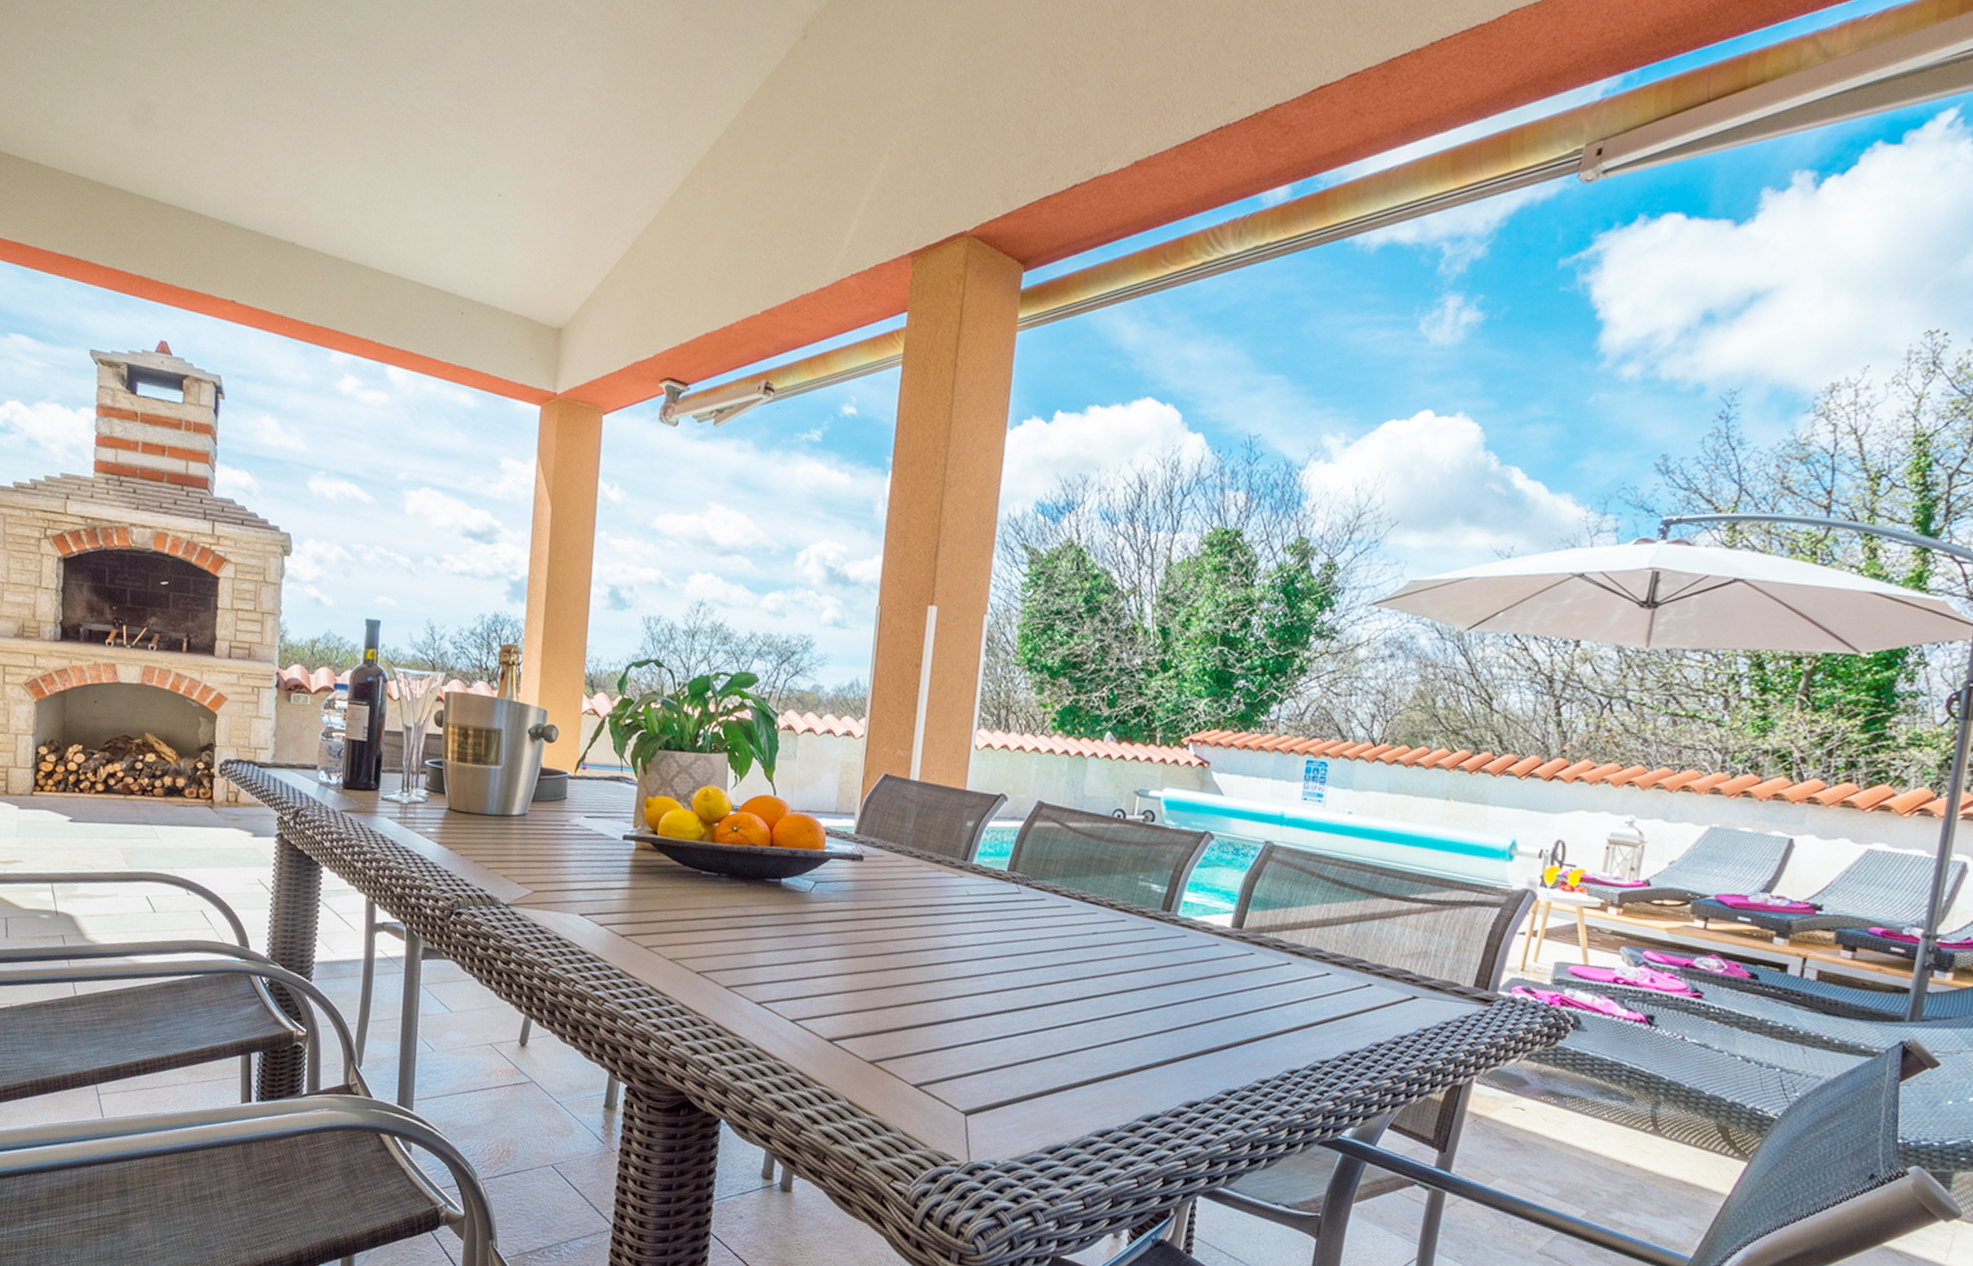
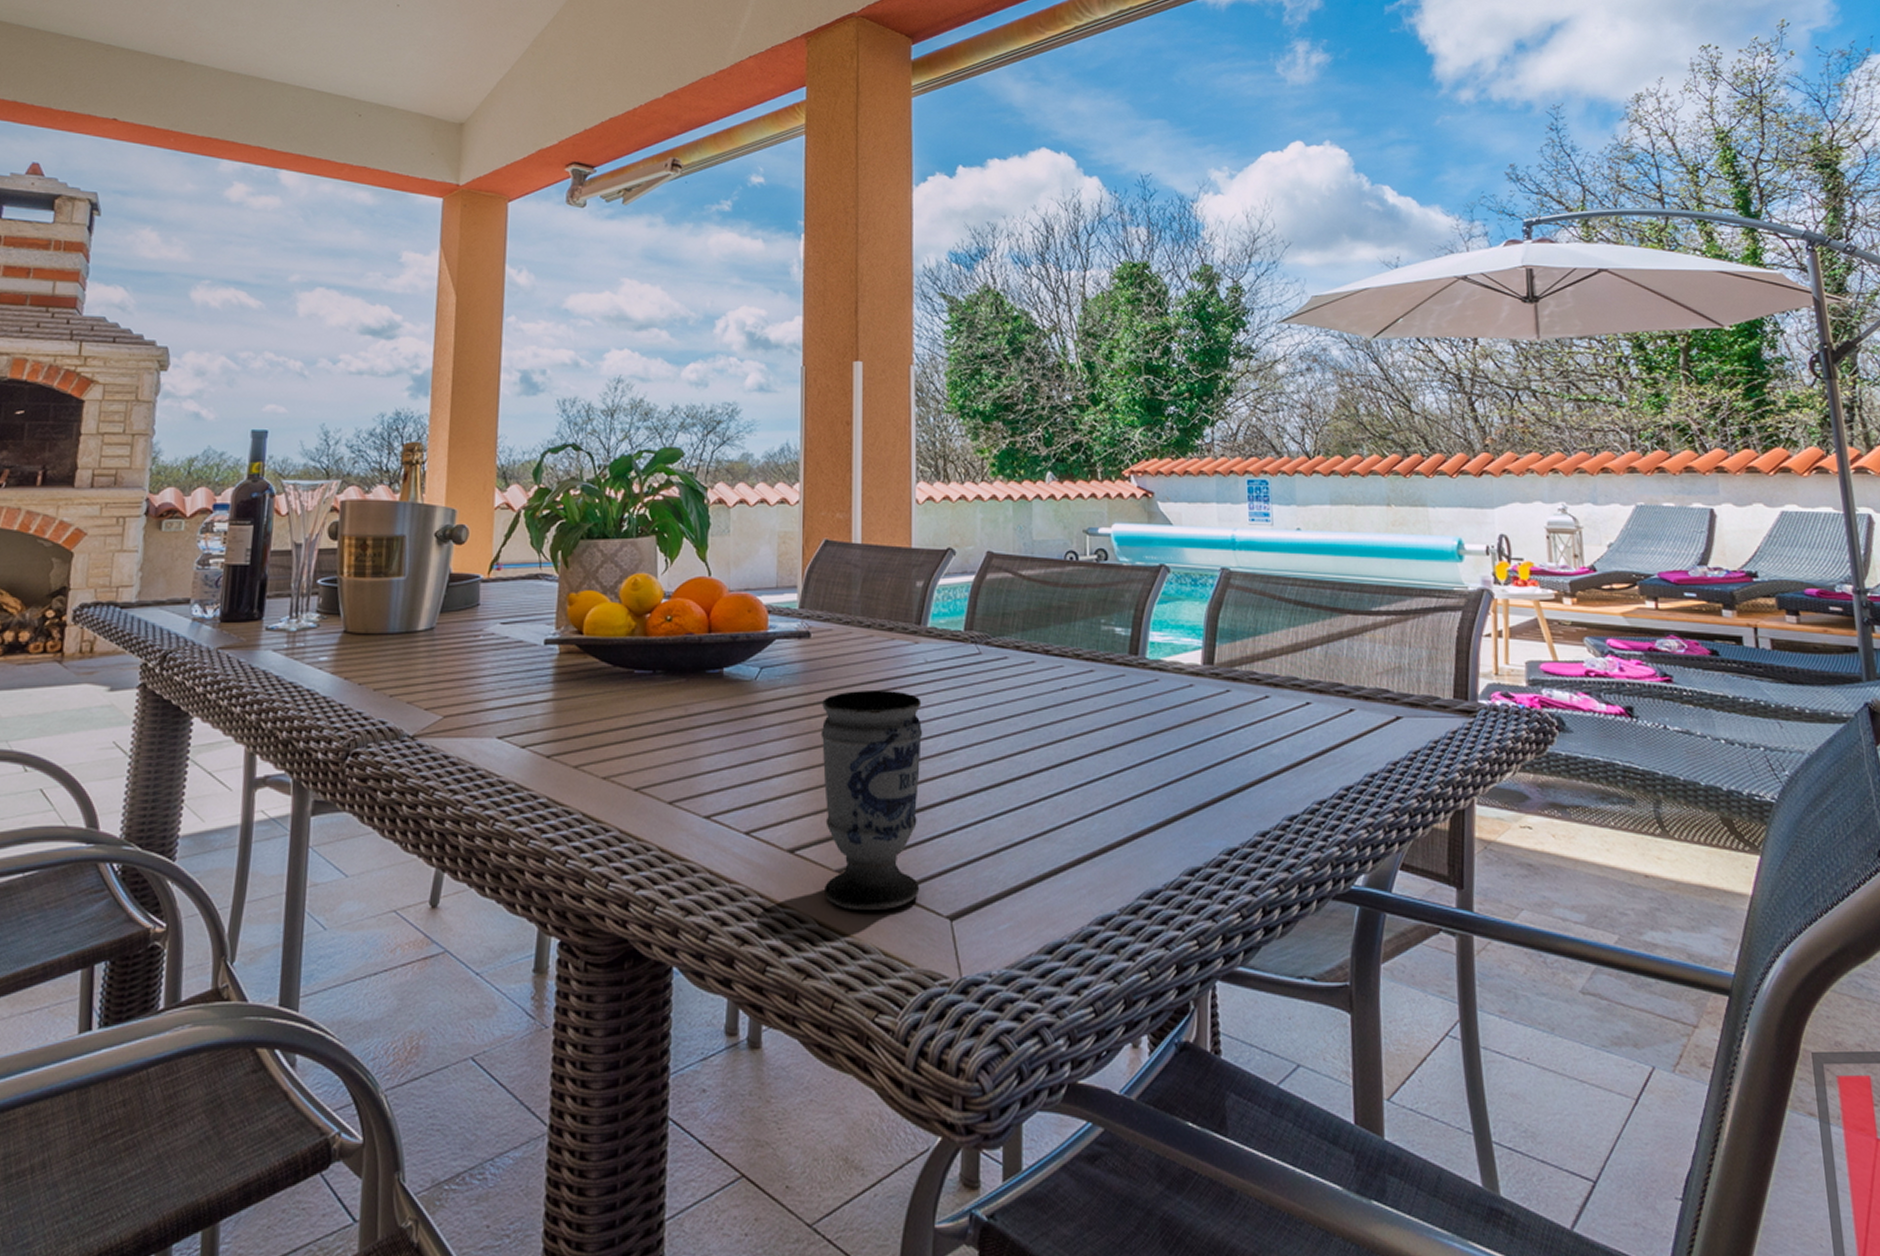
cup: none [856,912,960,1099] -> present [820,691,923,910]

